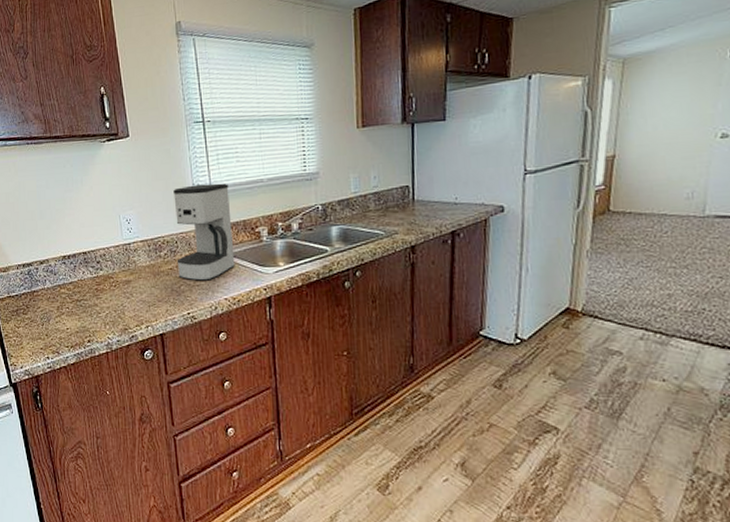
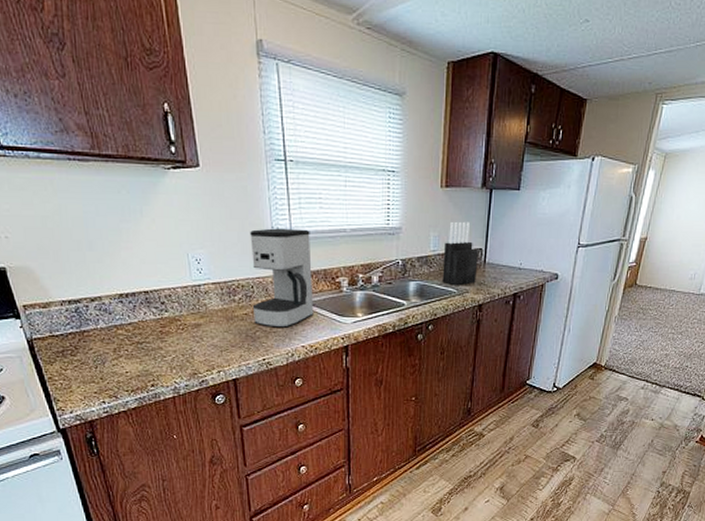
knife block: none [365,159,406,228] -> present [442,221,478,286]

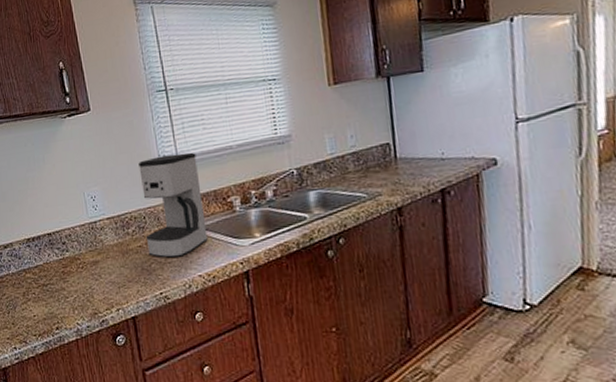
knife block: present [442,221,478,286] -> none [343,116,389,190]

